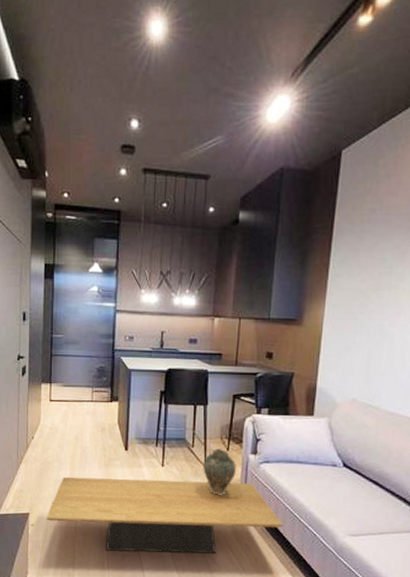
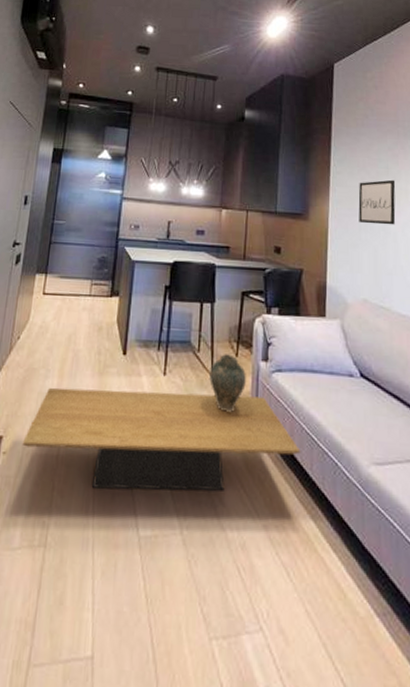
wall art: none [355,280,399,327] -> present [358,179,396,225]

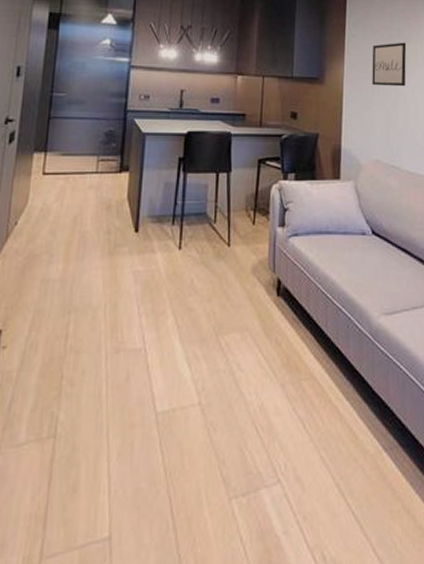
coffee table: present [22,387,301,491] -> none [25,262,316,371]
vase: present [209,354,246,412] -> none [226,223,263,280]

